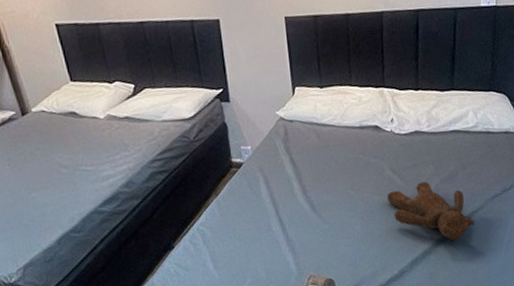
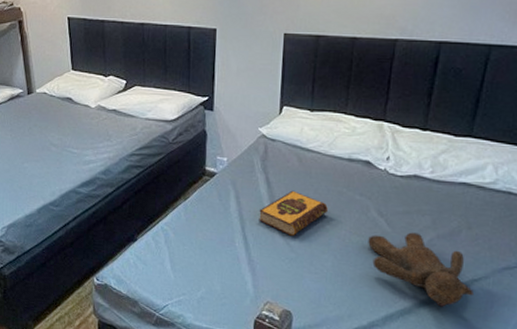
hardback book: none [289,165,350,209] -> present [259,190,328,236]

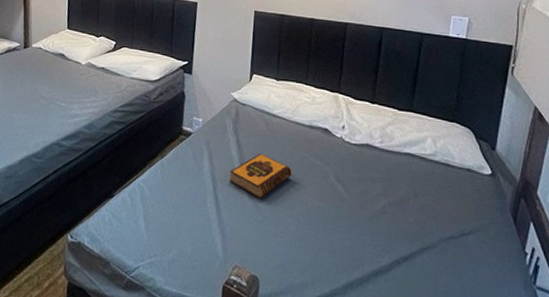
teddy bear: present [368,232,474,307] -> none [328,199,424,276]

